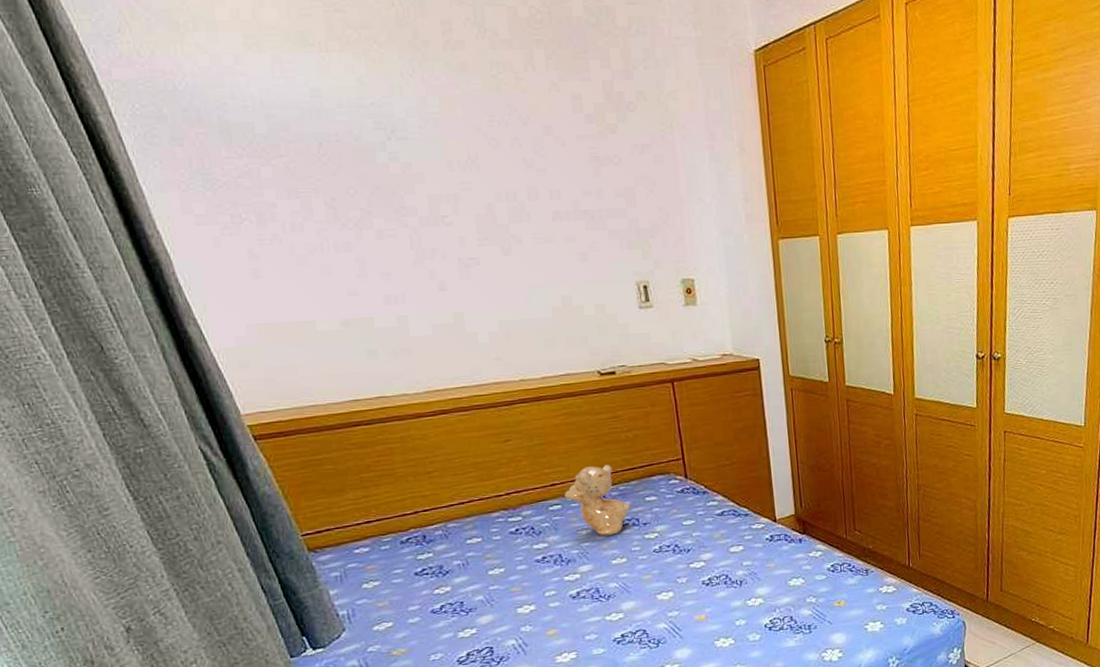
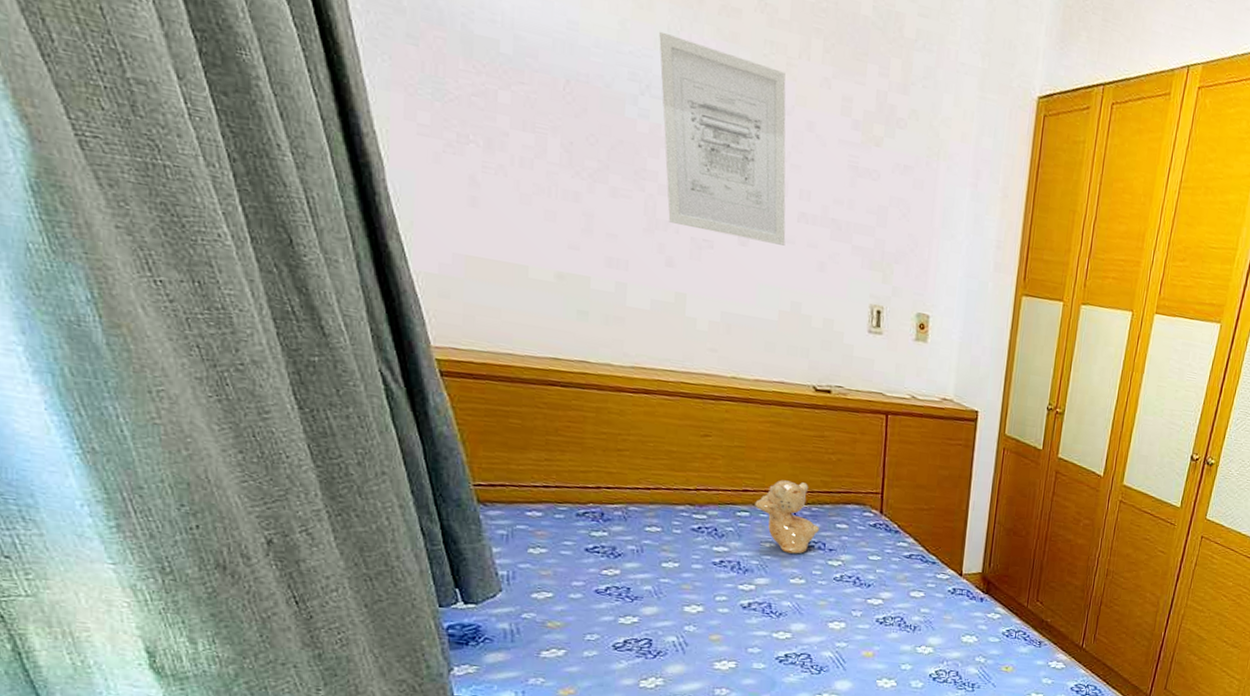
wall art: none [394,78,546,250] -> present [659,31,786,246]

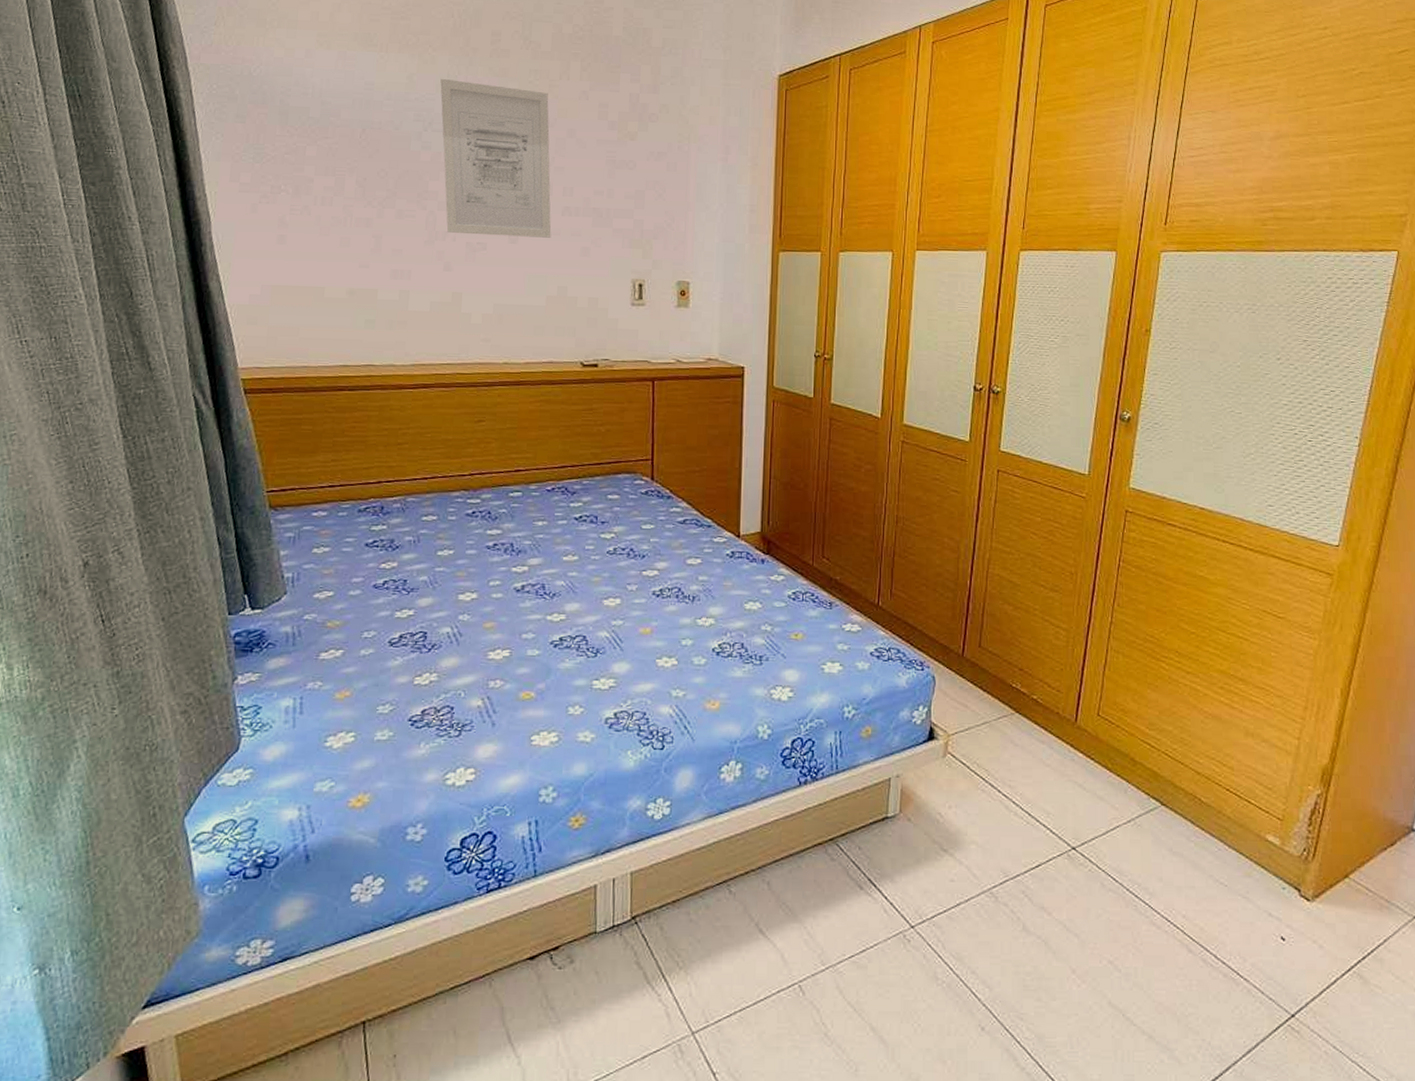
teddy bear: present [755,480,819,554] -> none [527,456,591,530]

